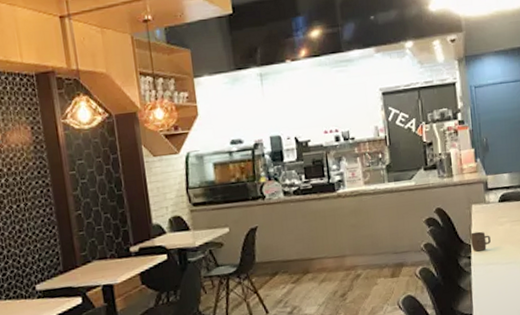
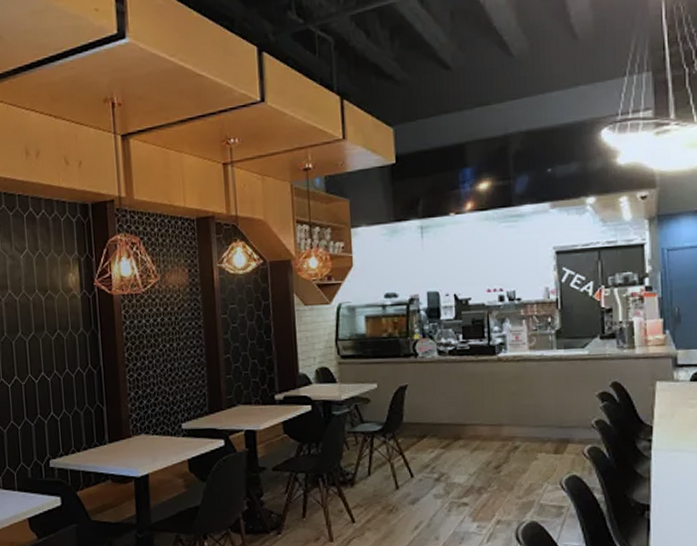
mug: present [470,231,491,252] -> none [652,412,677,435]

